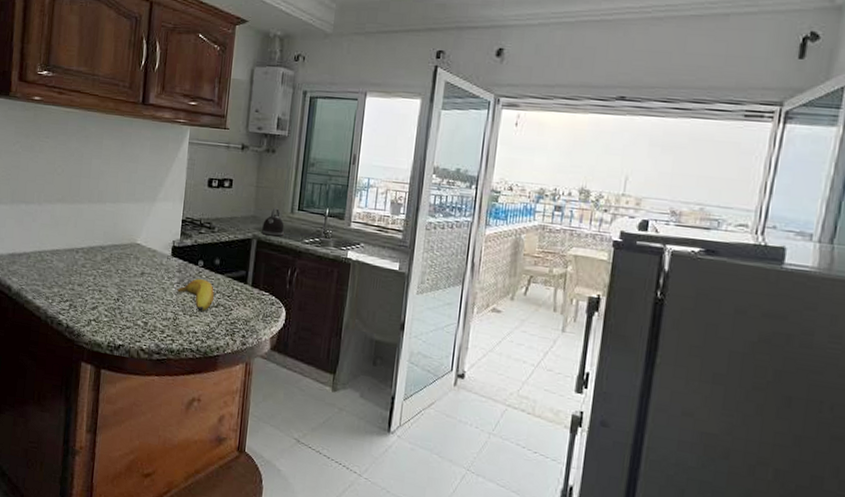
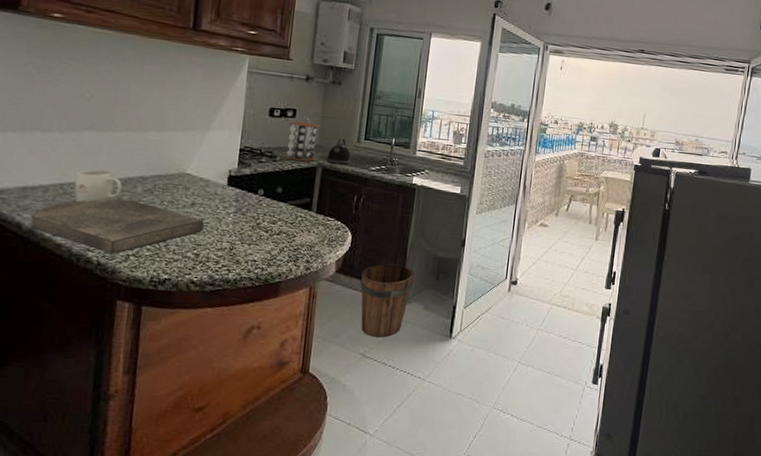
cutting board: none [18,266,152,318] -> present [31,198,204,254]
mug: none [49,238,86,269] -> present [74,169,123,202]
fruit: present [177,279,215,313] -> none [234,207,276,241]
spice rack: none [222,187,255,234] -> present [284,116,321,162]
bucket: none [294,343,350,424] -> present [360,263,415,338]

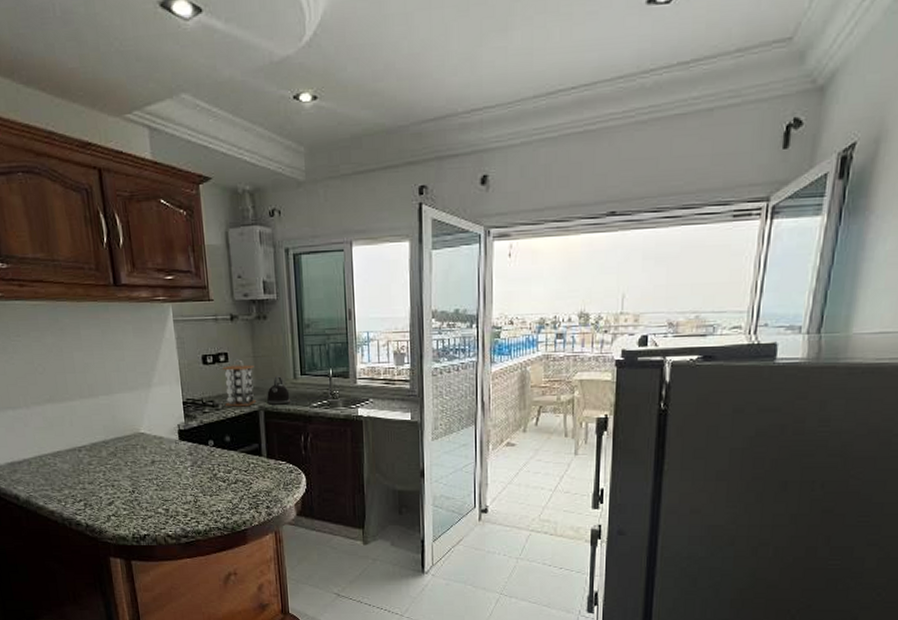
cutting board: present [31,198,204,254] -> none [24,464,167,515]
mug: present [74,169,123,202] -> none [49,438,91,471]
bucket: present [360,263,415,338] -> none [322,501,376,576]

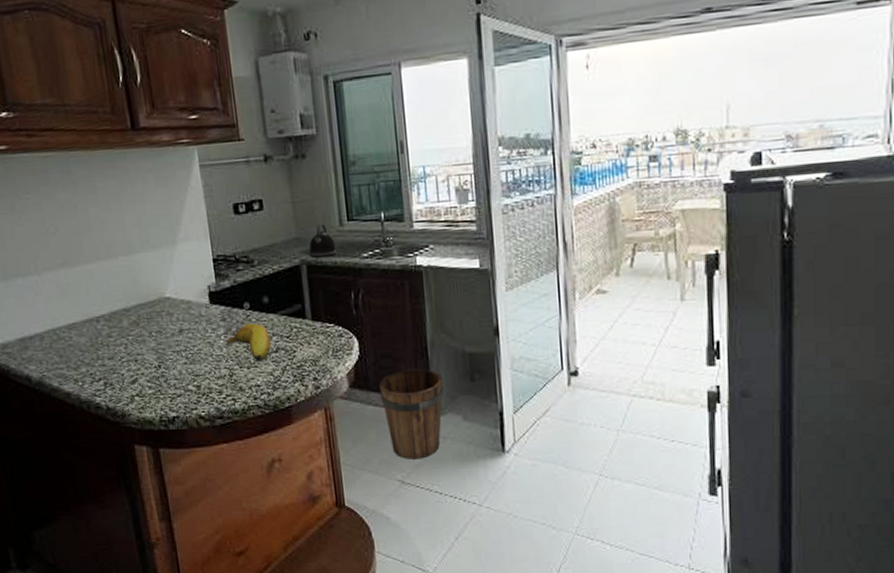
fruit: none [192,459,232,491] -> present [226,324,272,362]
spice rack: present [222,359,257,407] -> none [257,206,298,262]
bucket: none [322,501,376,576] -> present [379,368,444,459]

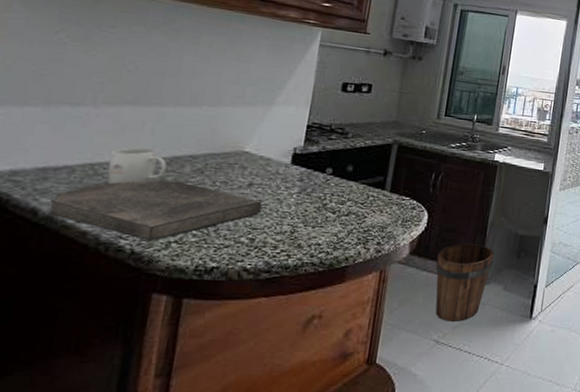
cutting board: none [36,336,198,396] -> present [50,179,263,241]
mug: none [63,306,110,346] -> present [107,147,168,184]
fruit: present [226,324,272,362] -> none [297,187,345,222]
kettle: present [308,222,337,258] -> none [402,112,430,142]

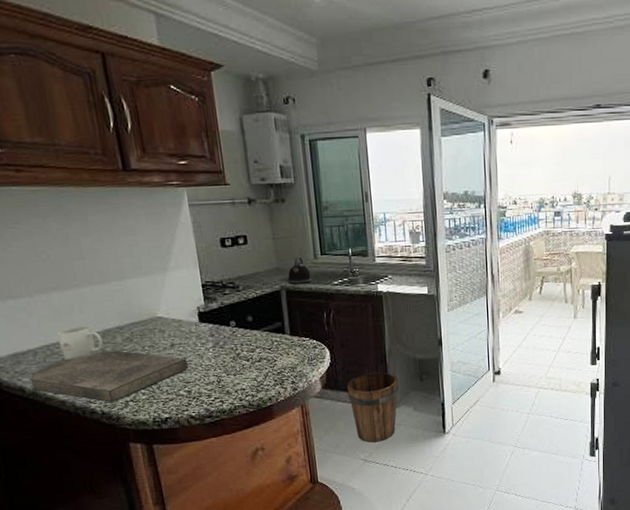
kettle: none [402,112,430,142] -> present [287,255,312,285]

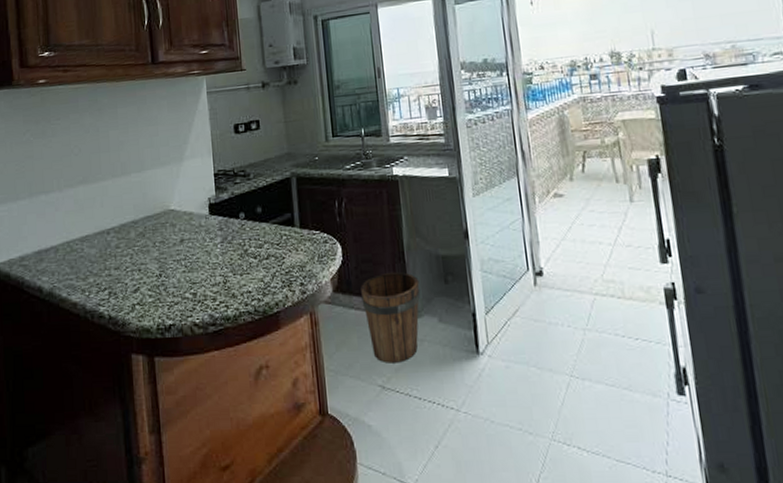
cutting board: present [30,350,189,402] -> none [48,246,196,305]
mug: present [57,325,104,360] -> none [78,219,119,257]
kettle: present [287,255,312,285] -> none [298,138,323,171]

